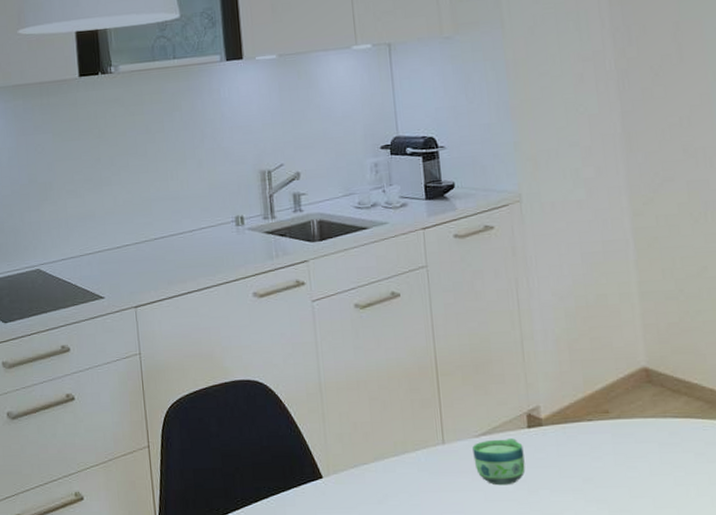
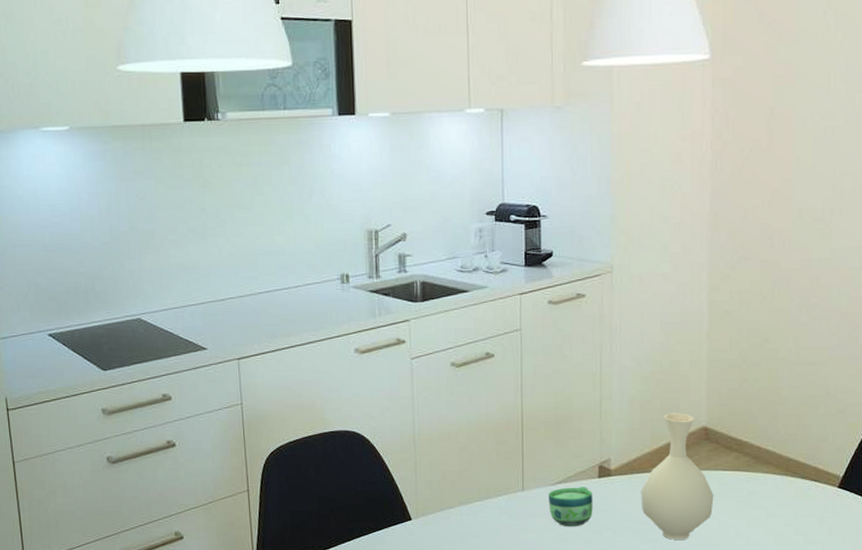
vase: none [578,352,666,500] -> present [641,413,714,540]

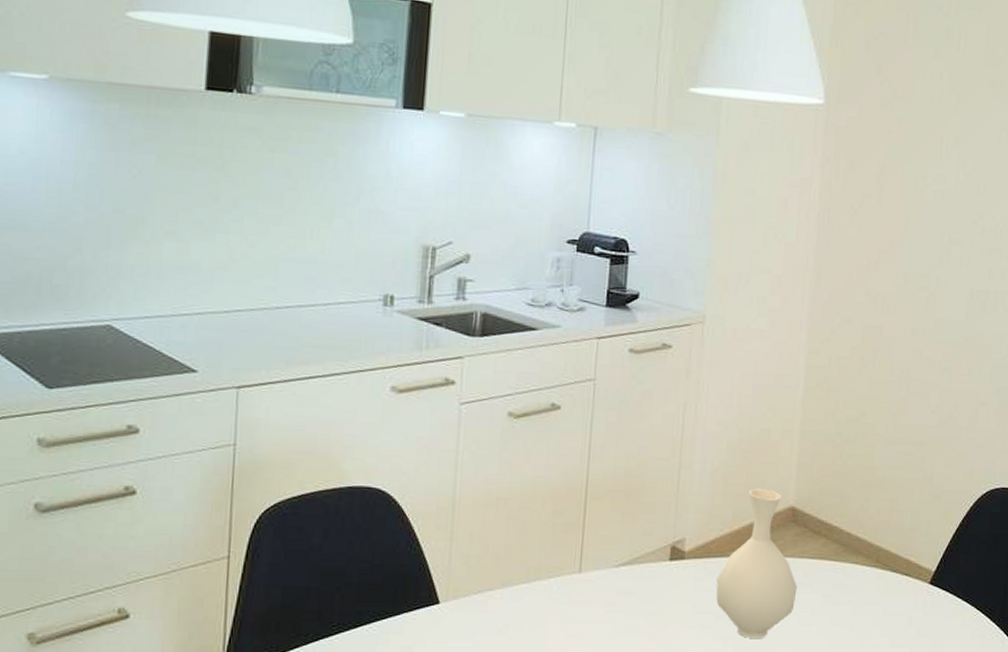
cup: present [549,487,593,527] -> none [609,570,662,619]

